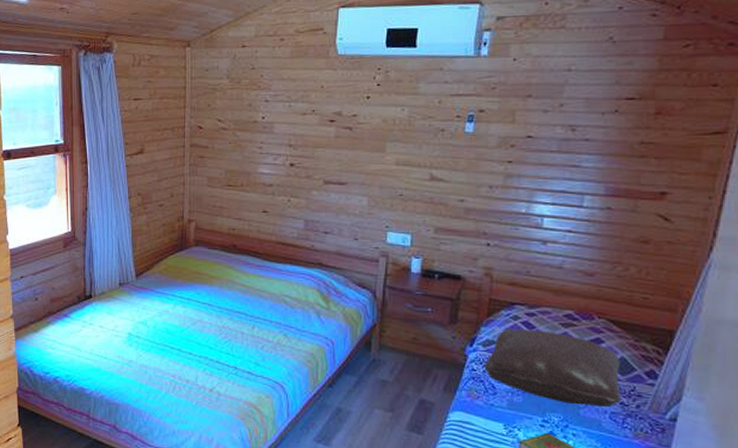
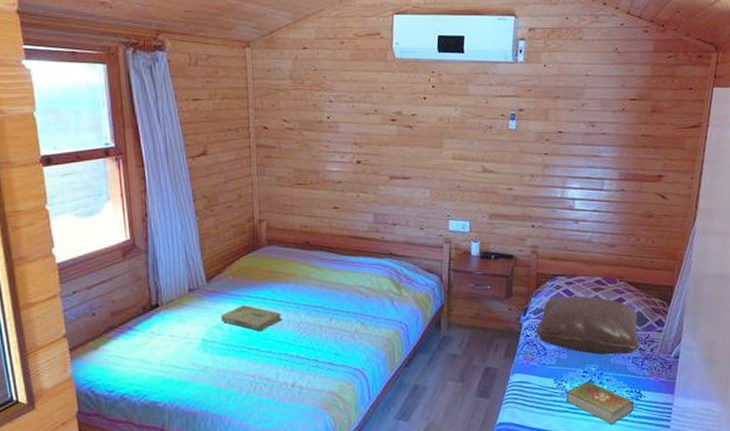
book: none [146,303,205,332] -> present [220,304,282,331]

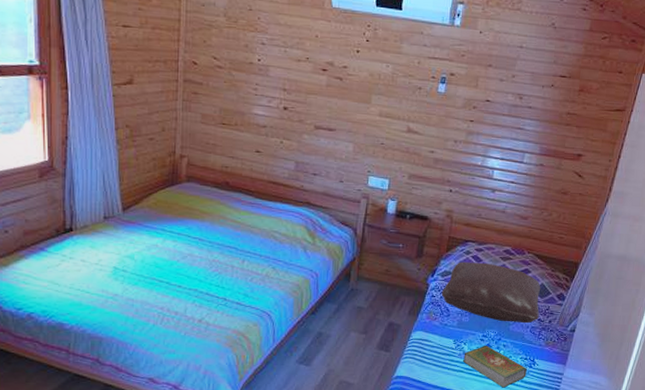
book: present [220,304,282,331] -> none [133,237,196,265]

